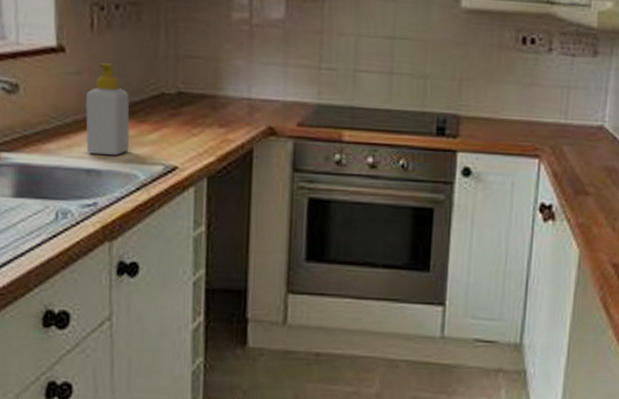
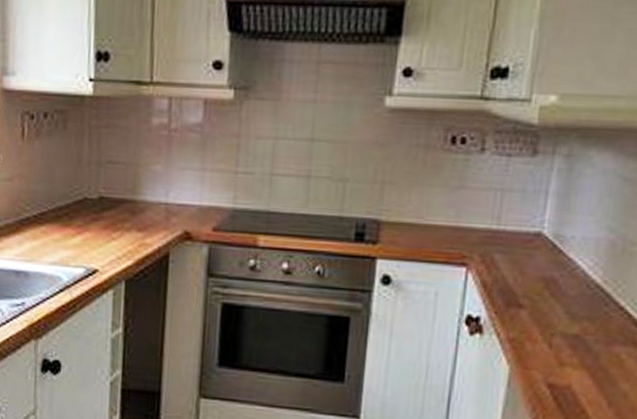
soap bottle: present [86,62,130,156] -> none [16,169,55,259]

